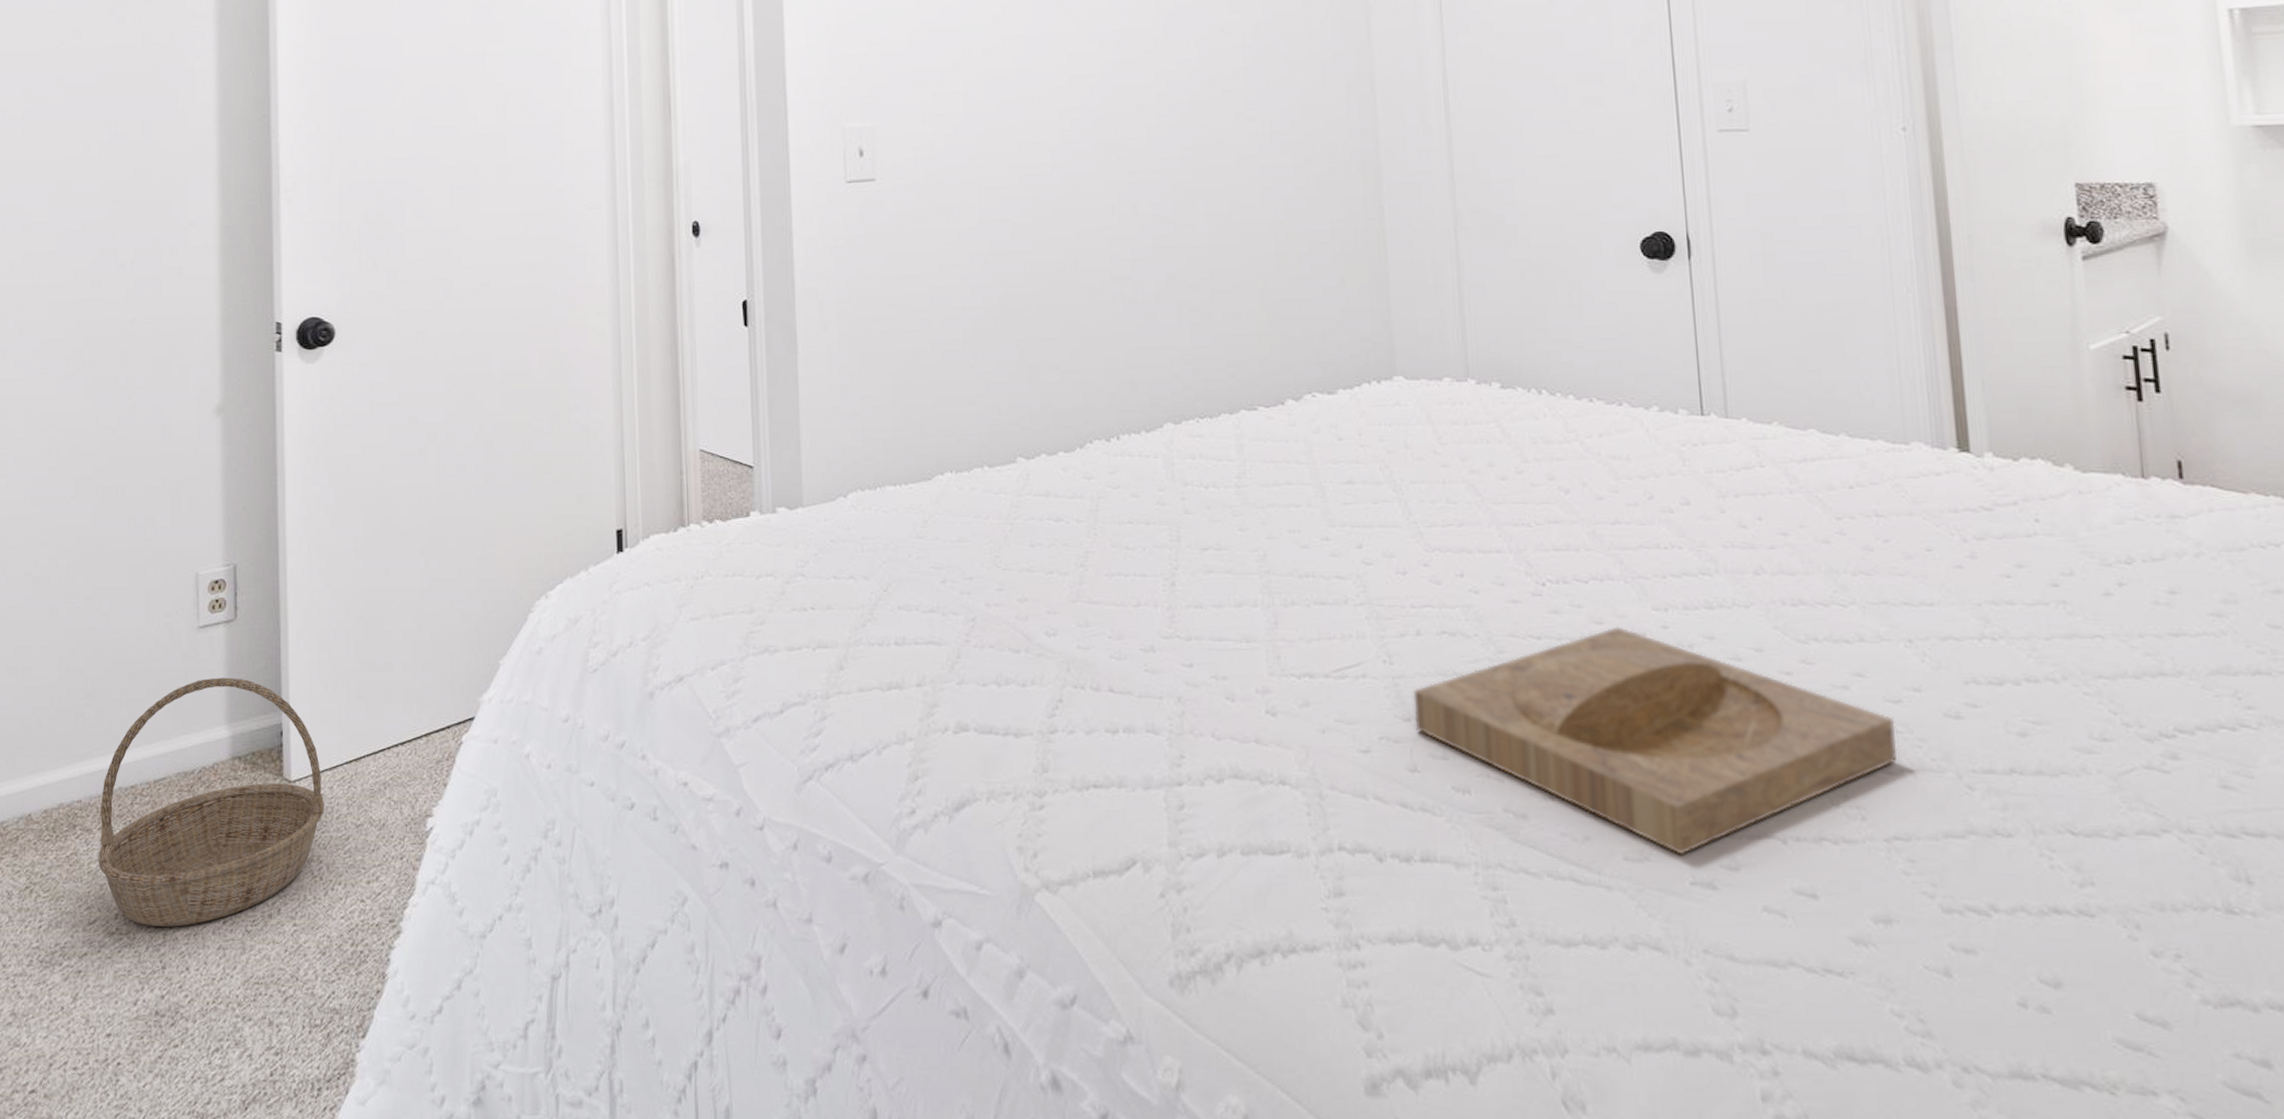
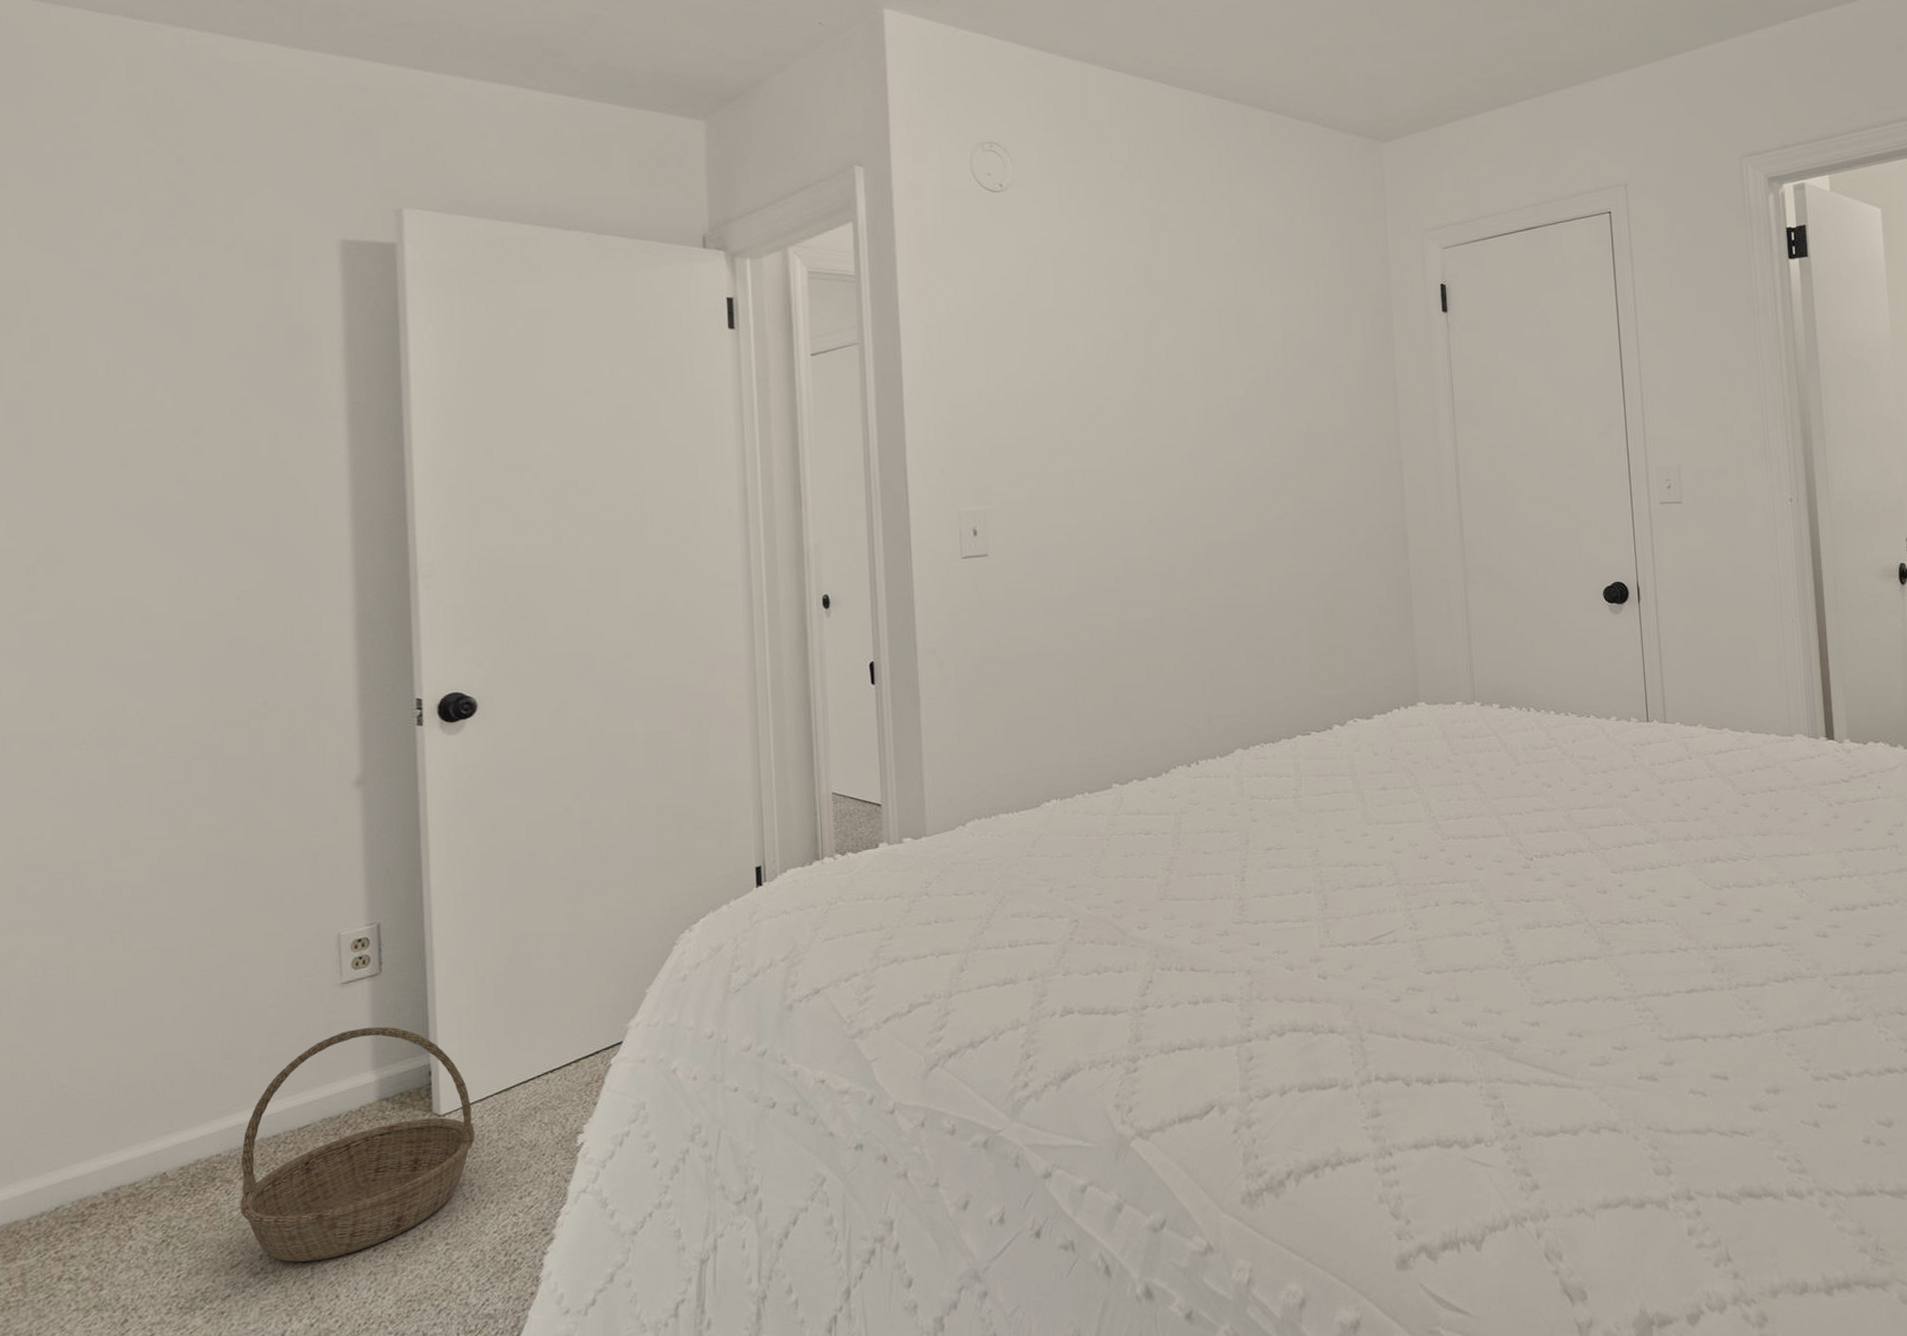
tray: present [1413,626,1897,855] -> none [1433,887,1784,1058]

